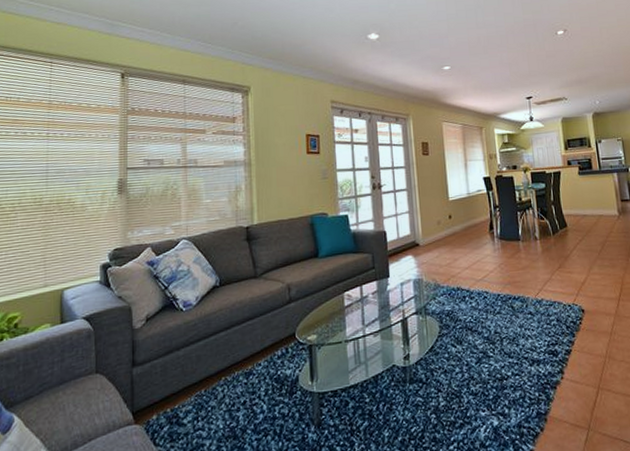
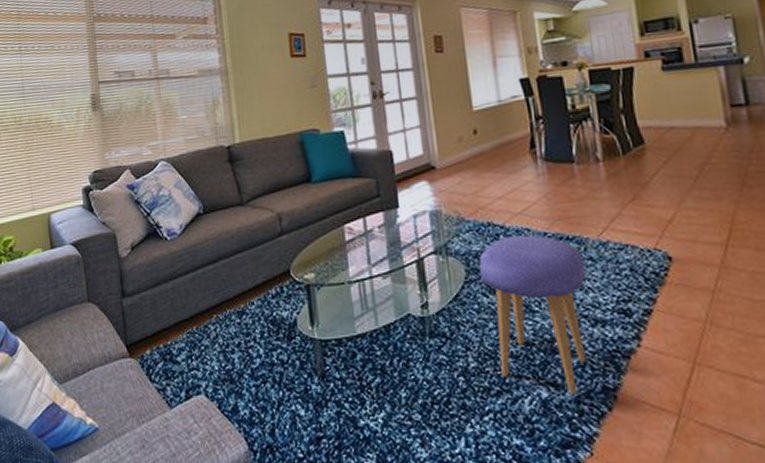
stool: none [450,296,527,421] -> present [479,235,587,394]

